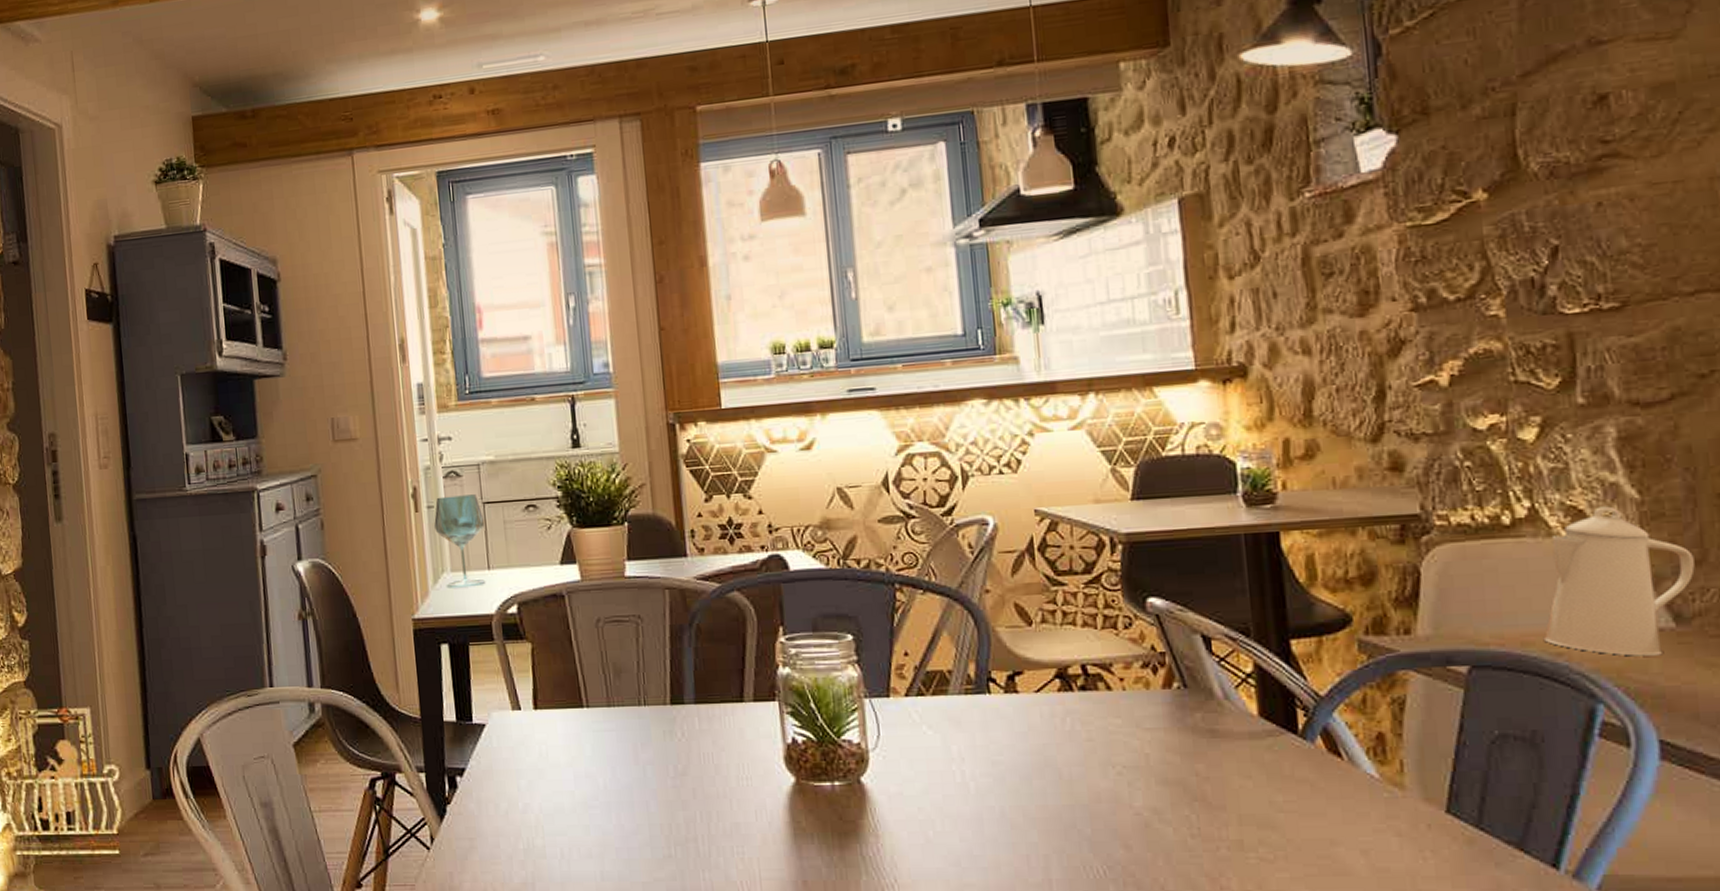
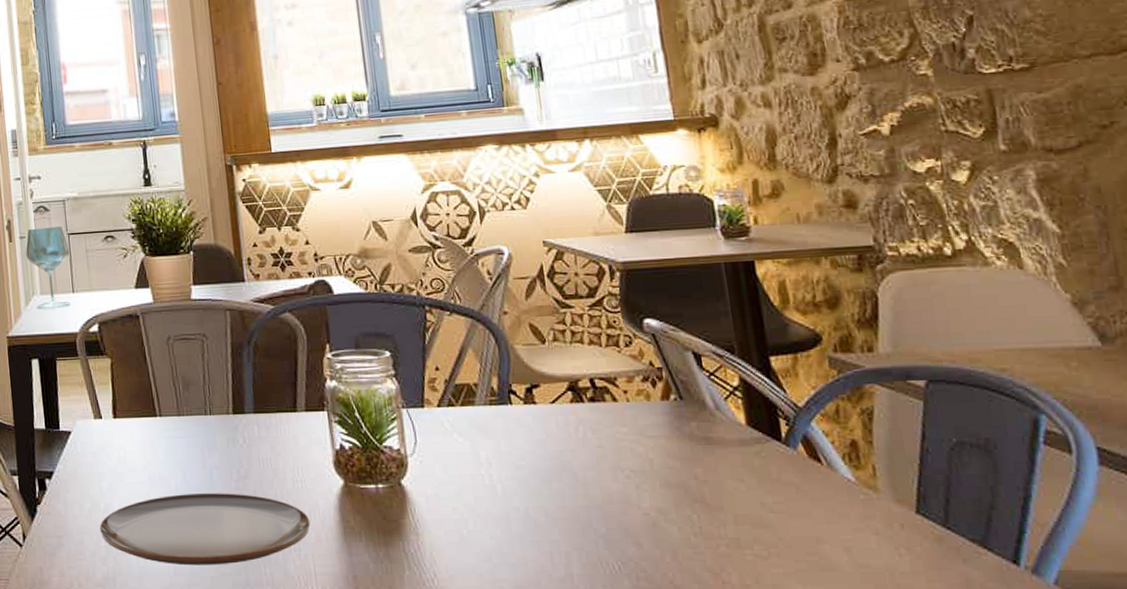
plate: none [517,791,756,870] -> present [99,493,311,566]
teapot: present [1543,506,1695,657] -> none [988,239,1113,372]

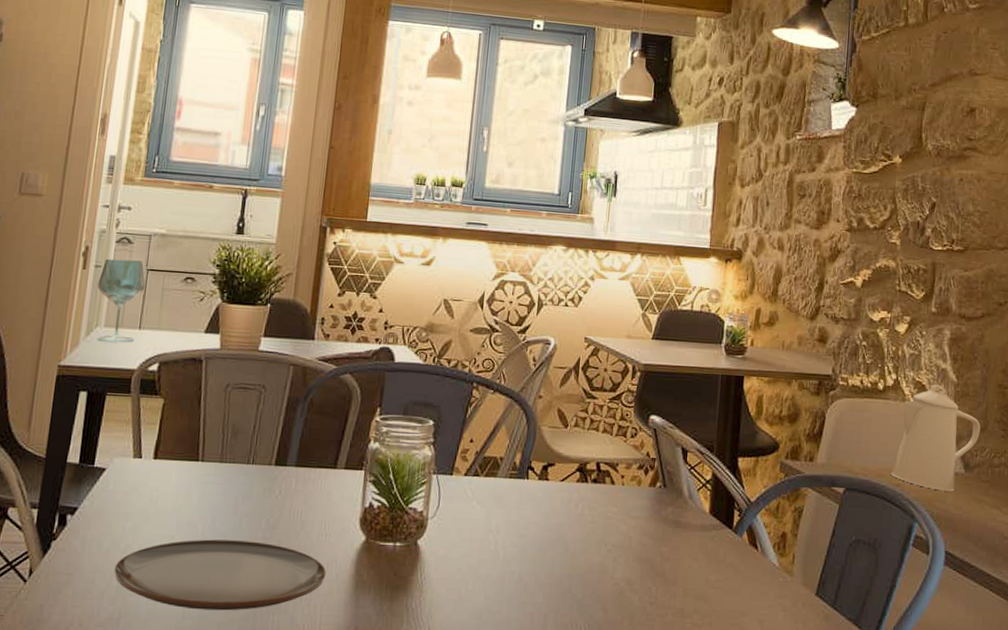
teapot: none [988,239,1113,372] -> present [890,384,980,492]

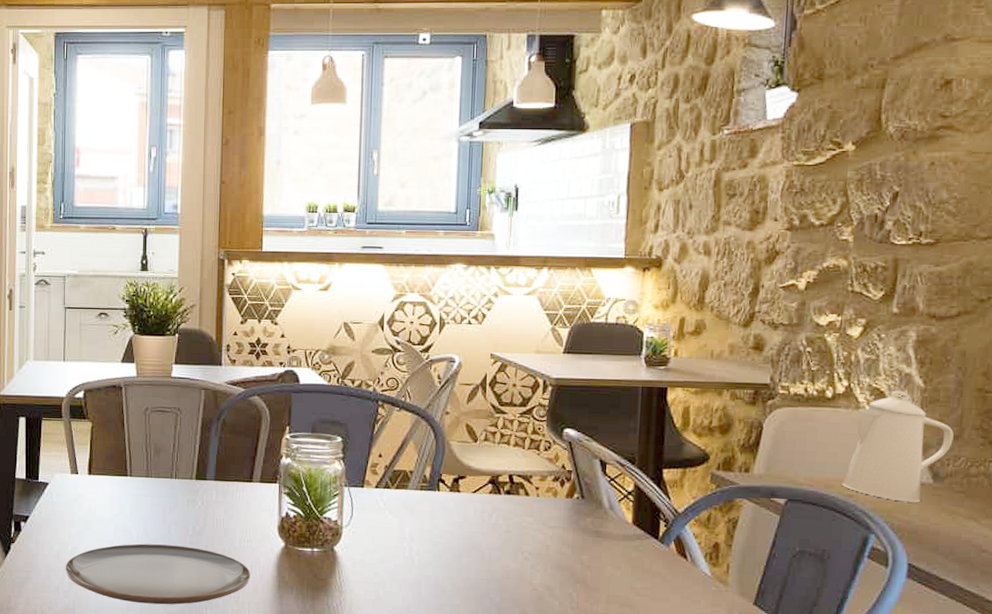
wine glass: present [96,258,146,343] -> none [24,299,65,374]

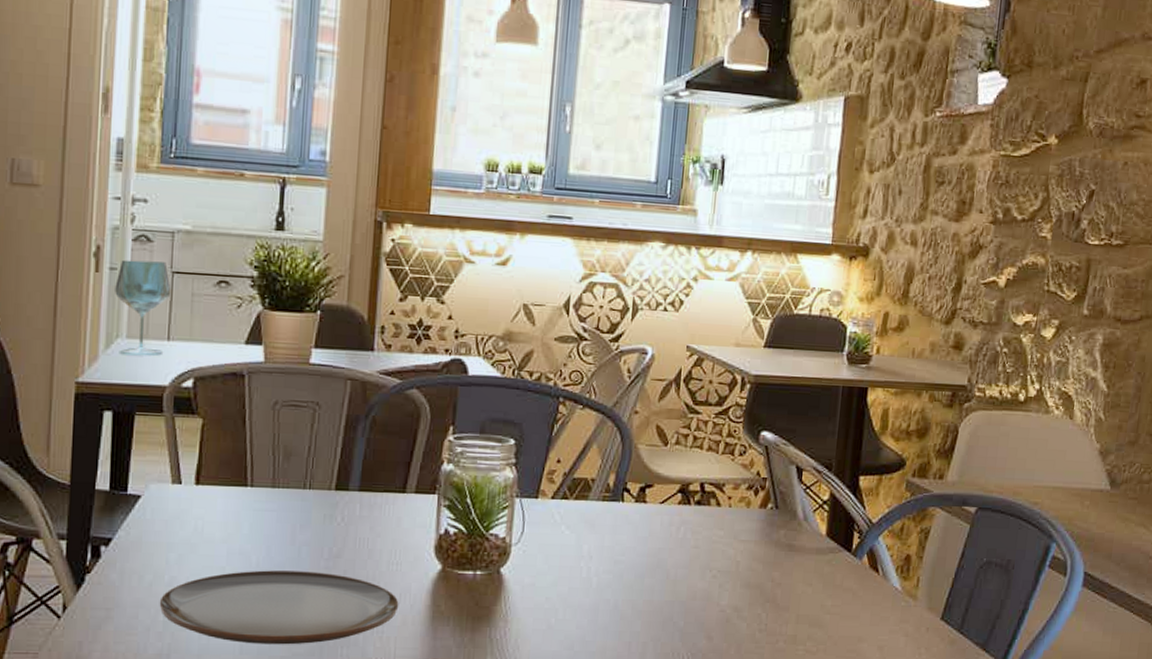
wine glass: none [24,299,65,374] -> present [115,259,172,357]
teapot: present [841,390,954,503] -> none [1028,394,1131,510]

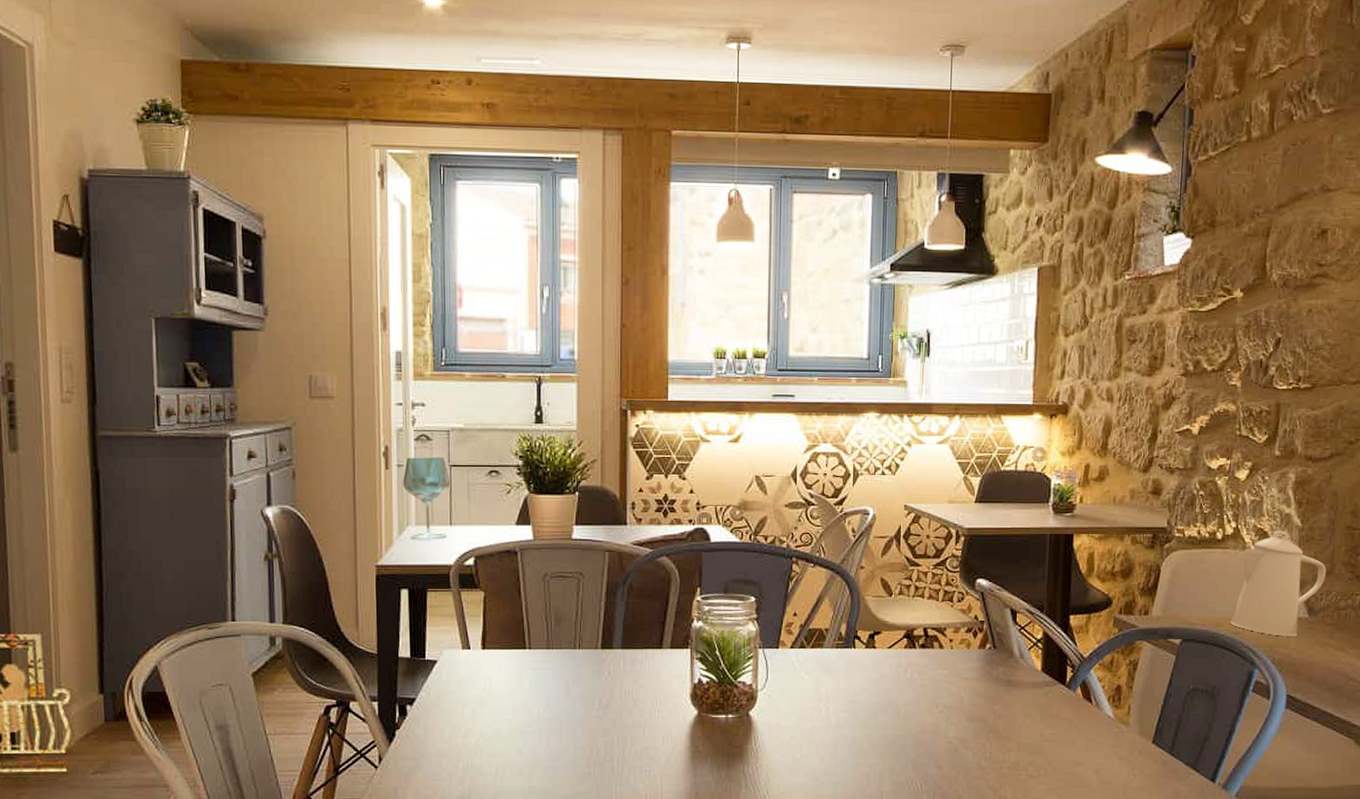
plate: present [159,570,399,645] -> none [458,720,663,785]
teapot: none [1028,394,1131,510] -> present [1229,530,1326,637]

